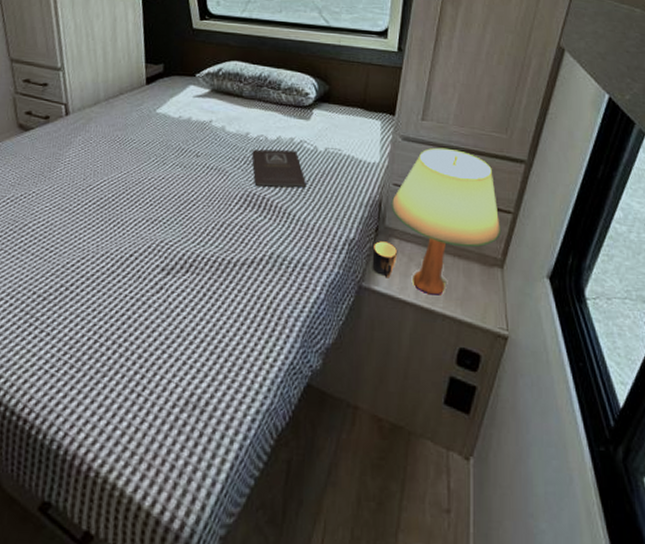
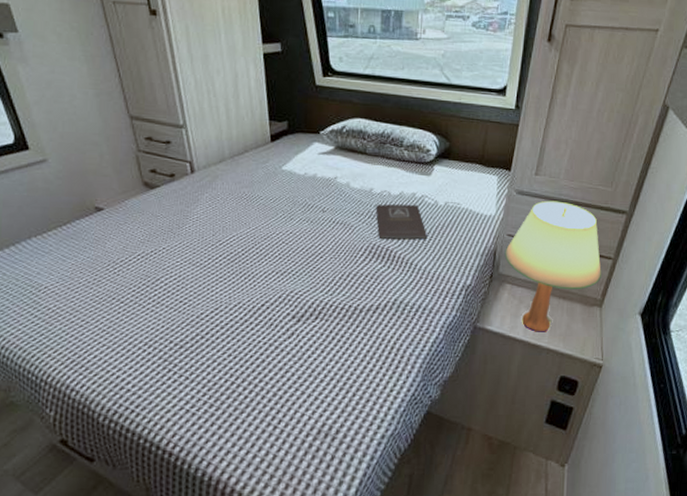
mug: present [372,241,398,278] -> none [486,286,510,319]

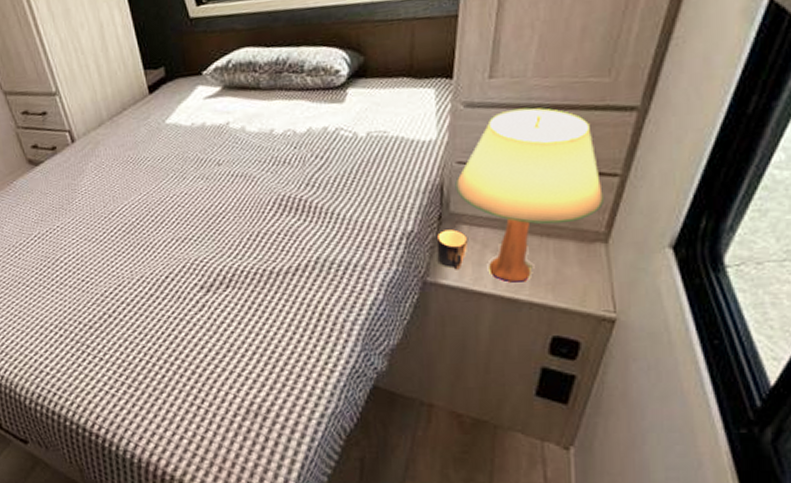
book: present [376,204,428,240] -> none [280,140,349,188]
mug: none [486,286,510,319] -> present [436,229,469,270]

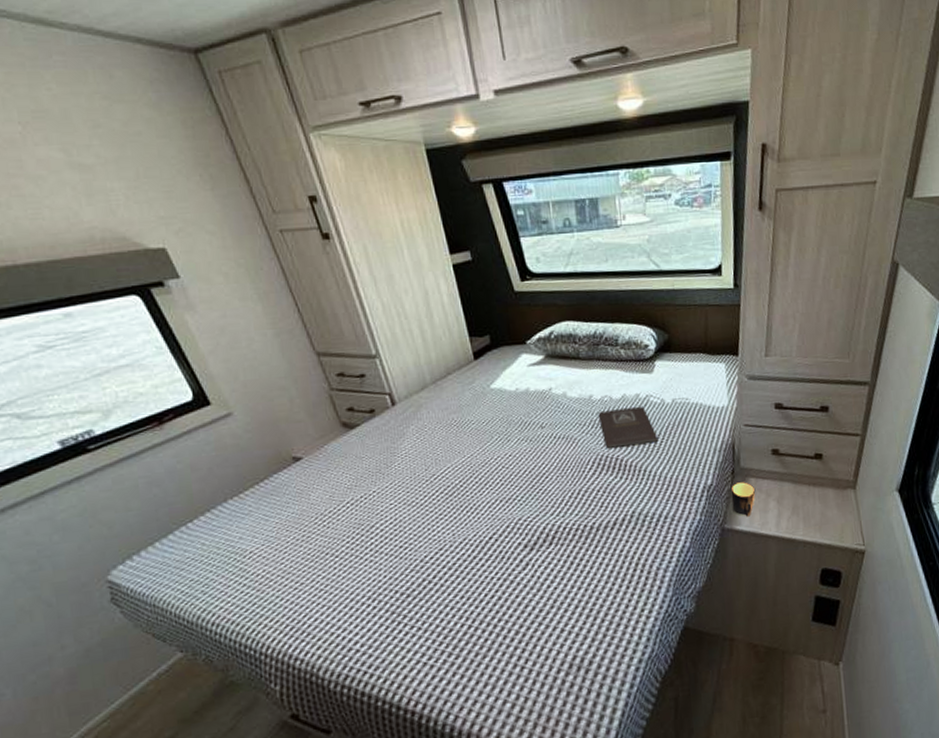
book: none [280,140,349,188] -> present [598,406,659,448]
table lamp: present [455,107,605,283] -> none [743,381,852,525]

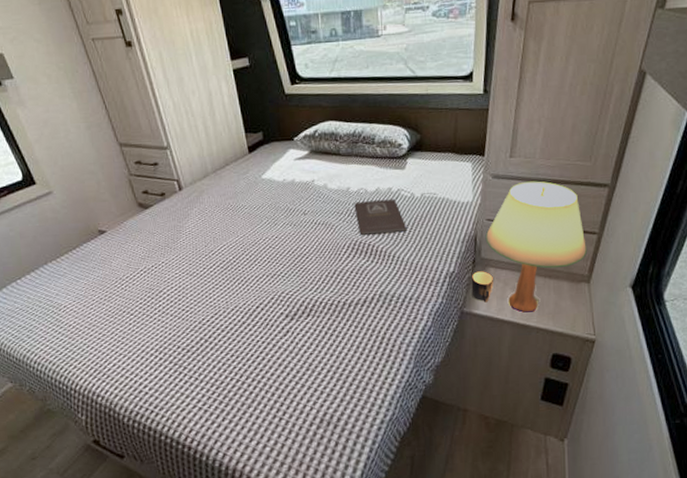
table lamp: none [743,381,852,525] -> present [485,181,588,312]

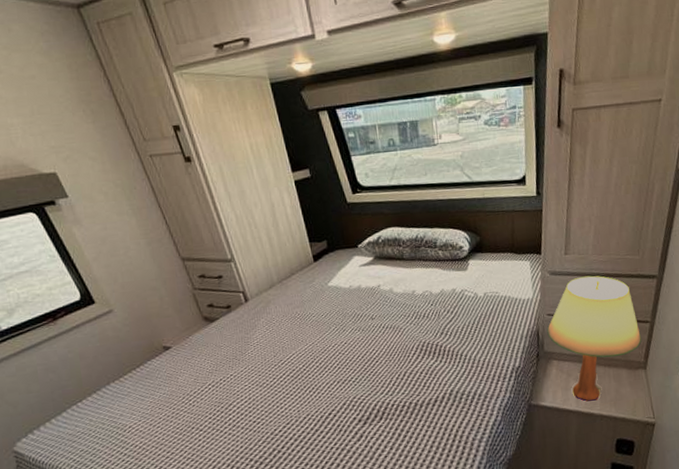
book: present [354,198,407,235] -> none [420,299,473,336]
mug: present [471,271,494,303] -> none [536,364,558,394]

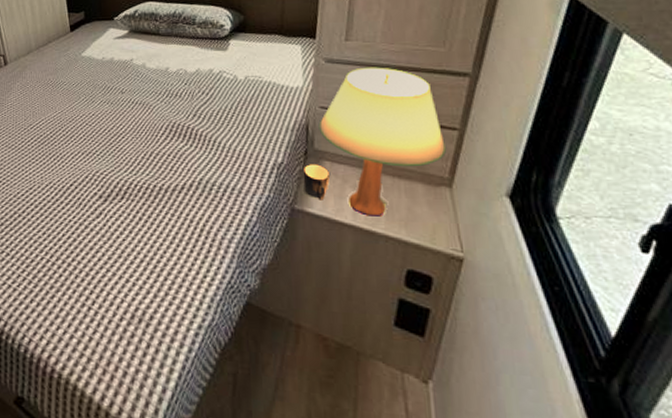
mug: none [536,364,558,394] -> present [303,164,331,201]

